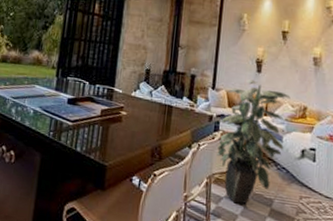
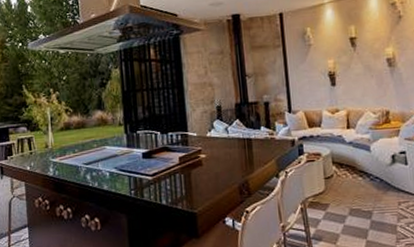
indoor plant: present [217,79,291,204] -> none [304,94,373,223]

